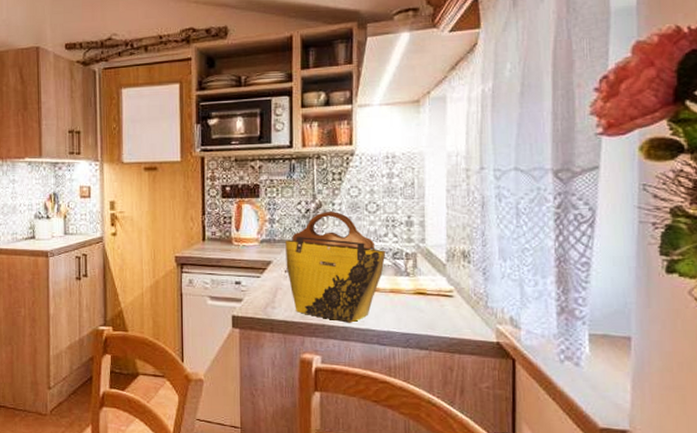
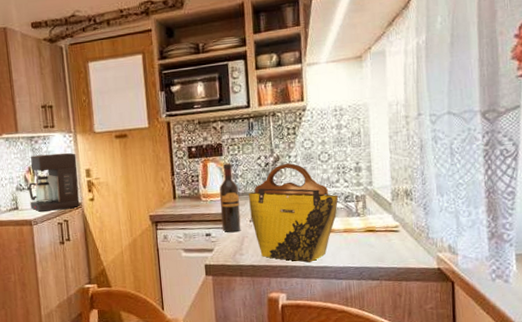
coffee maker: none [48,182,101,243] -> present [28,152,80,212]
wine bottle: none [253,206,275,282] -> present [219,163,241,232]

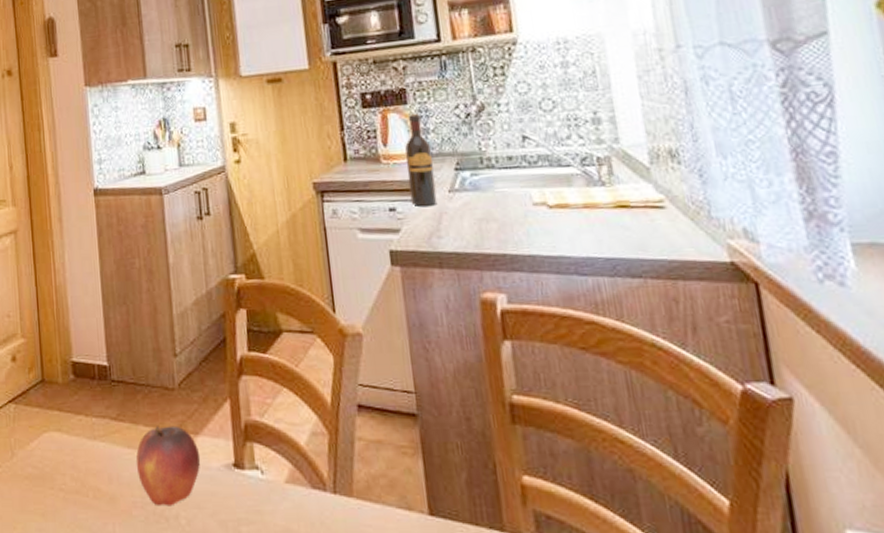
coffee maker: present [28,152,80,212] -> none [158,102,223,177]
tote bag: present [249,162,339,263] -> none [445,112,572,252]

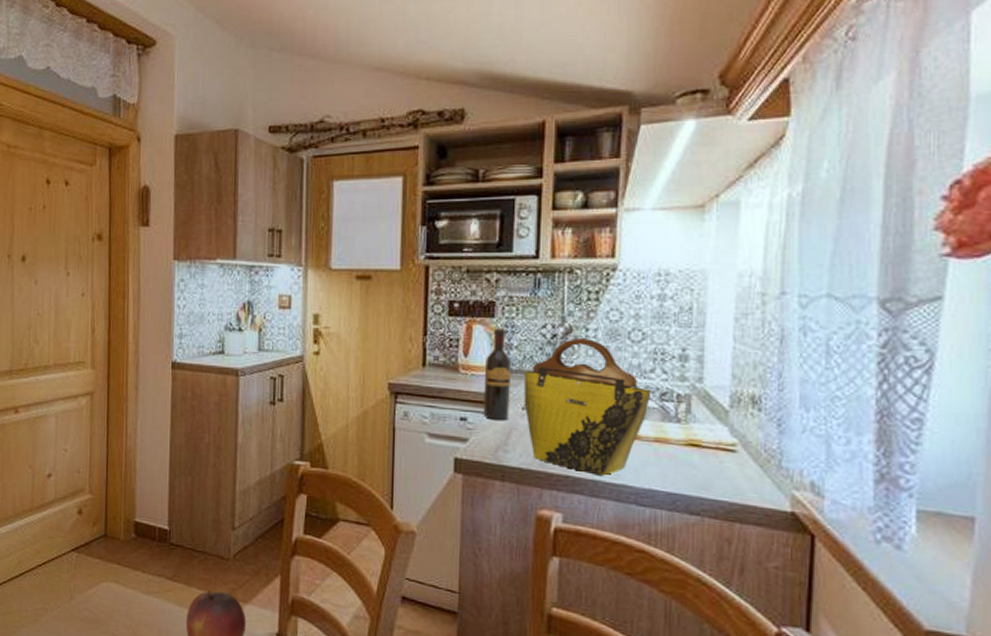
tote bag: none [445,112,572,252] -> present [524,337,652,478]

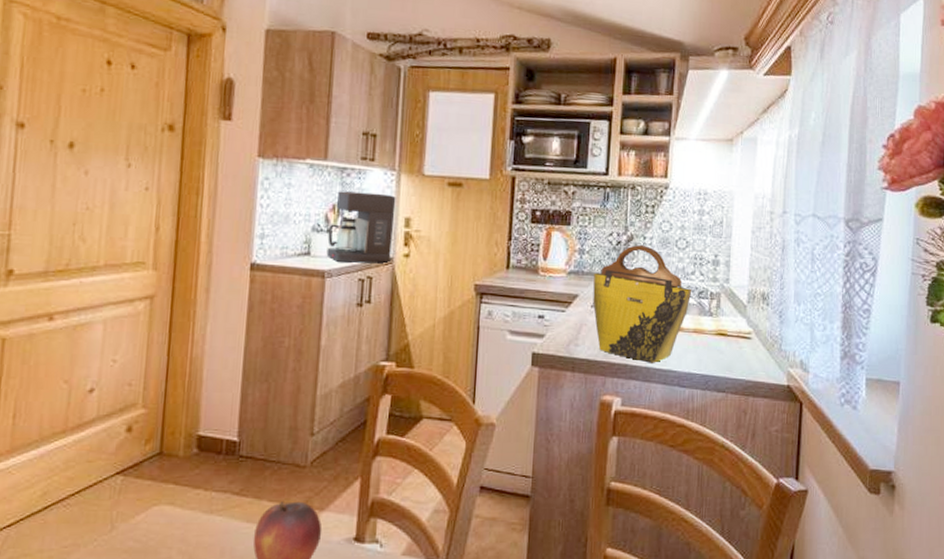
coffee maker: none [239,289,304,361] -> present [326,191,396,263]
wine bottle: present [483,328,512,420] -> none [558,235,584,317]

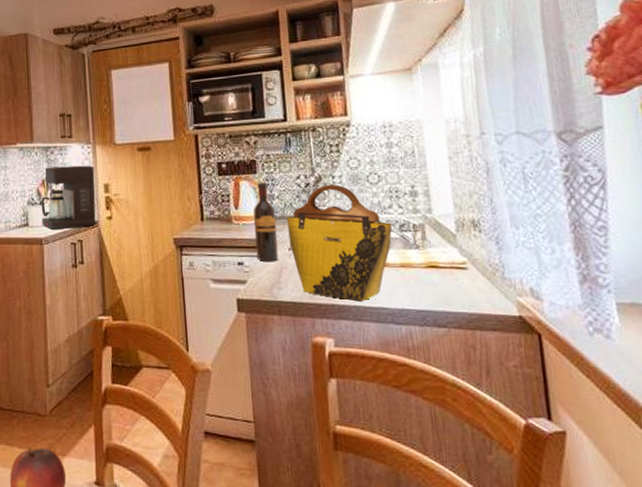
wine bottle: none [558,235,584,317] -> present [253,182,279,262]

